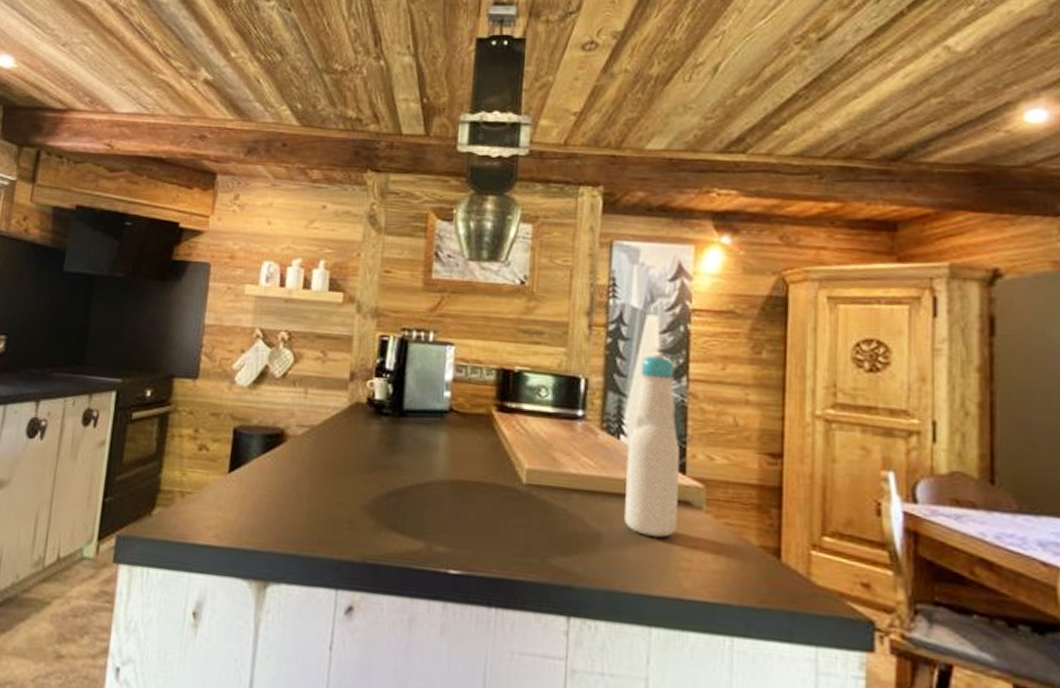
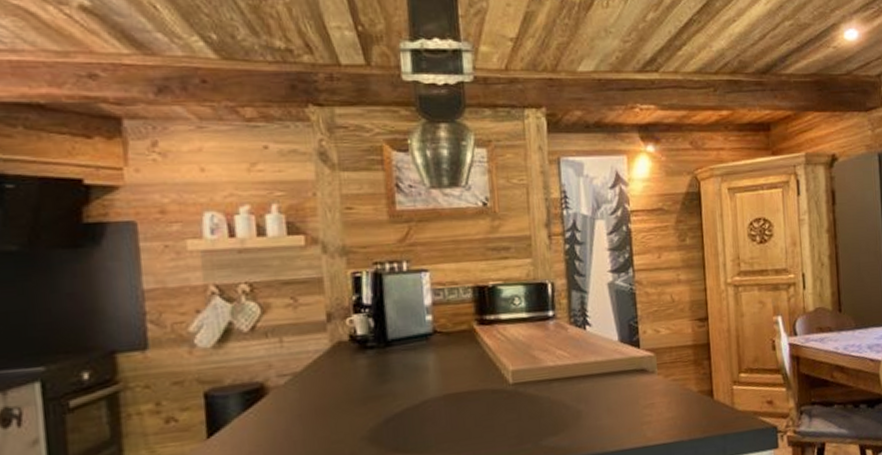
bottle: present [625,354,681,538] -> none [592,252,638,404]

